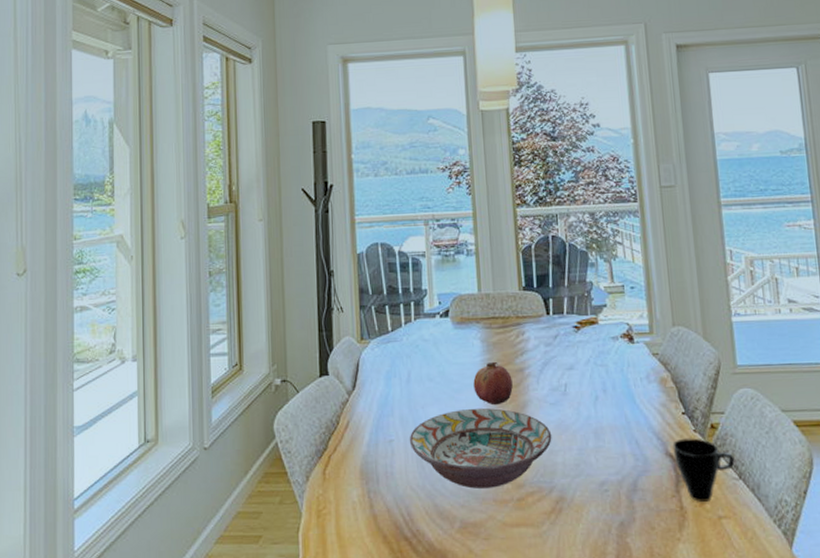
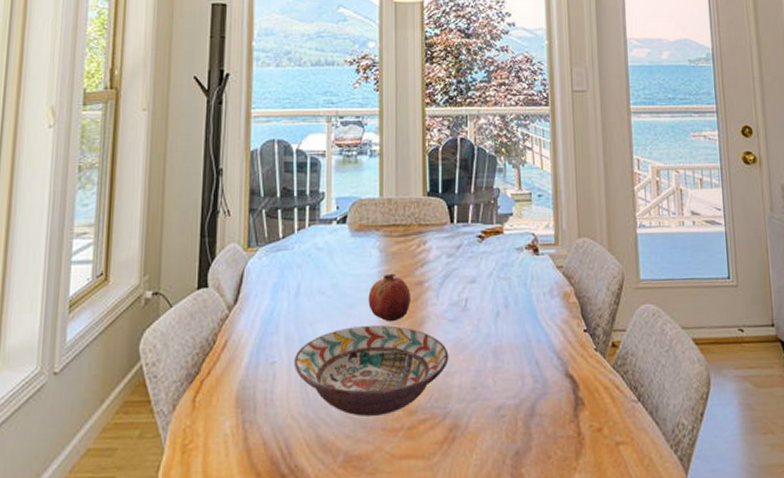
cup: present [672,438,735,502] -> none [573,357,635,427]

